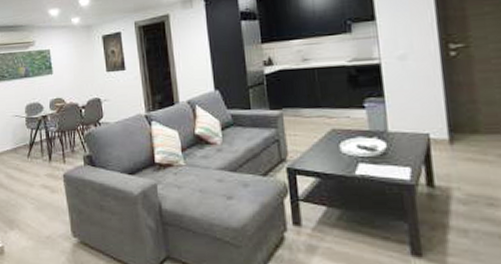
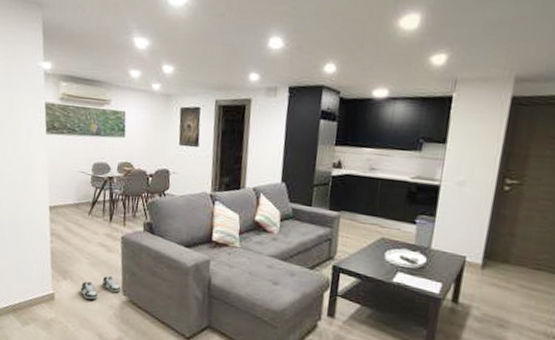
shoe: none [28,218,71,248] -> present [80,276,122,300]

